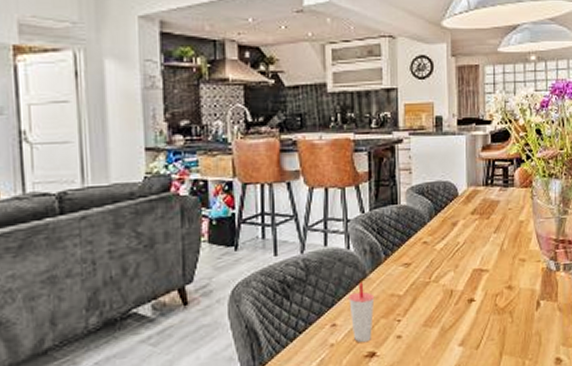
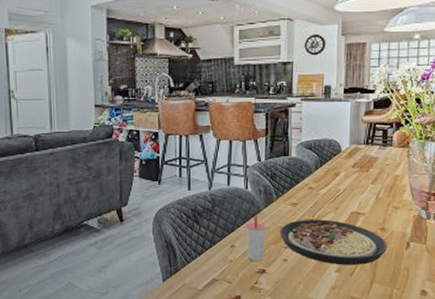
plate: none [391,281,515,337] -> present [280,219,387,265]

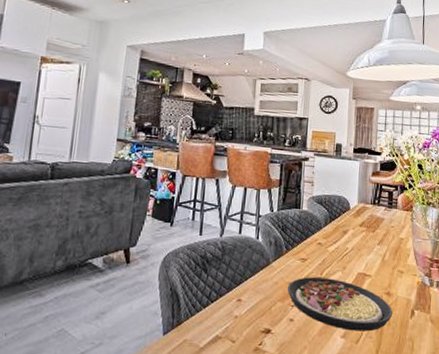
cup: present [245,215,267,262] -> none [253,268,275,320]

